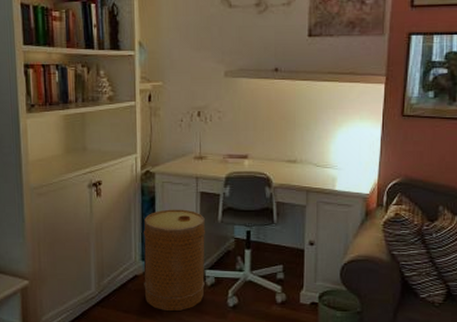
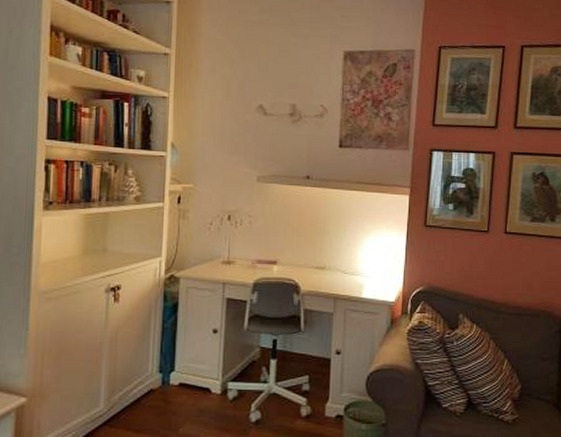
basket: present [144,209,206,311] -> none [160,316,231,428]

